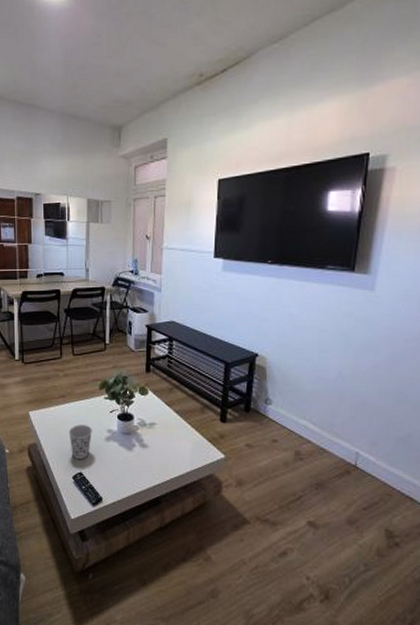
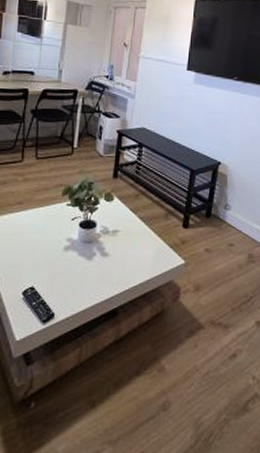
cup: present [68,424,92,459] -> none [22,234,50,272]

